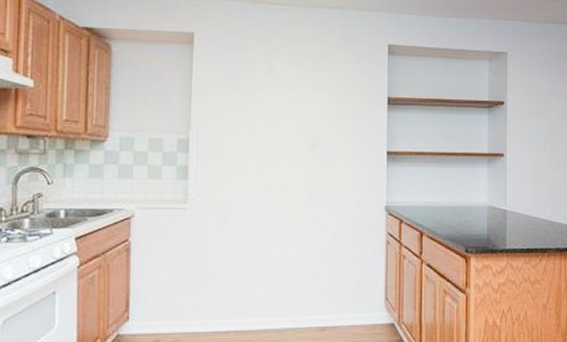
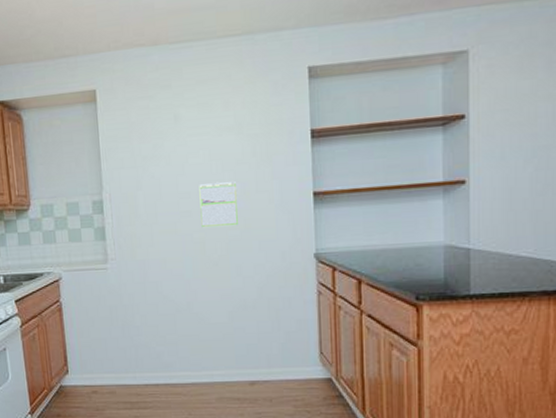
calendar: none [286,133,320,176] -> present [199,182,238,228]

